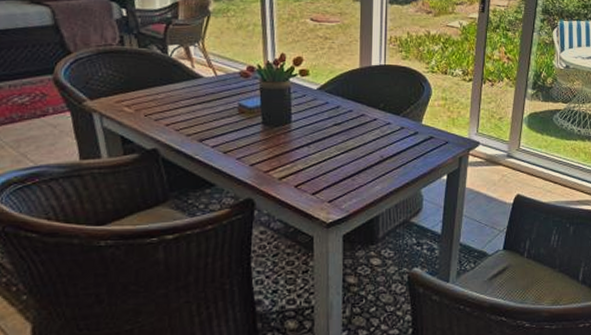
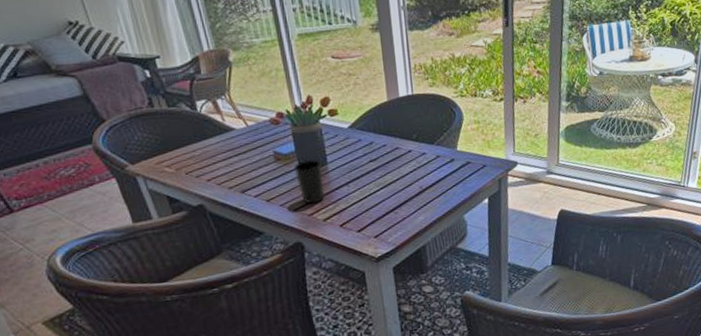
cup: none [256,116,285,161] -> present [293,159,325,204]

